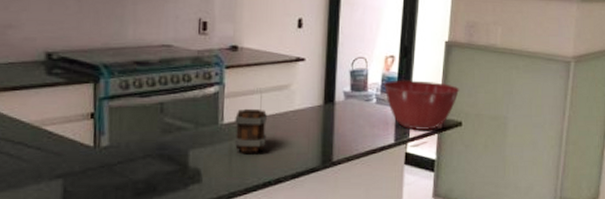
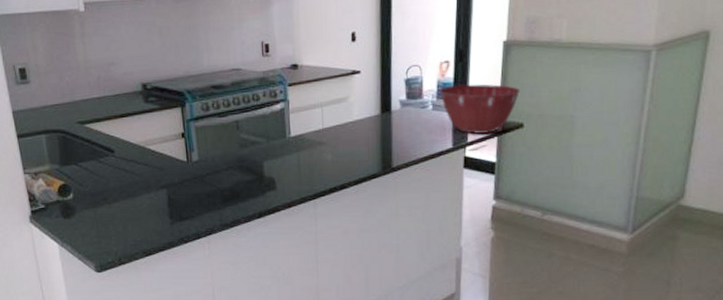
mug: present [234,108,267,153] -> none [300,121,329,163]

